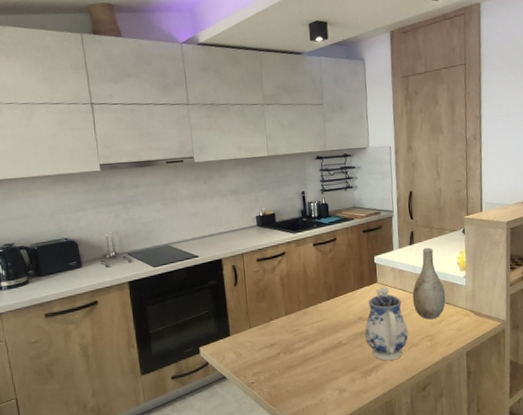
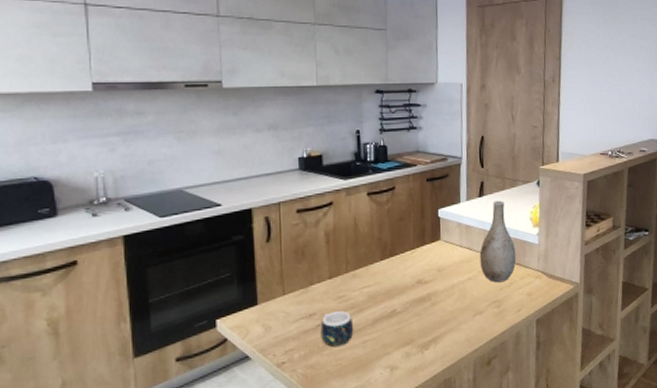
mug: none [280,342,308,372] -> present [320,311,354,348]
teapot: present [365,286,409,361] -> none [424,244,474,332]

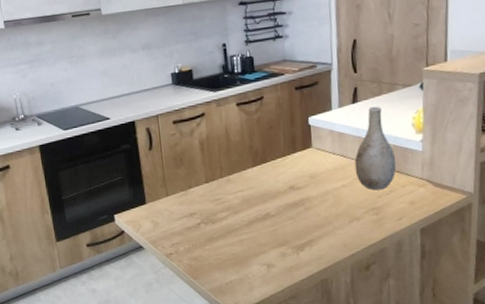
mug: present [320,311,354,348] -> none [201,212,231,244]

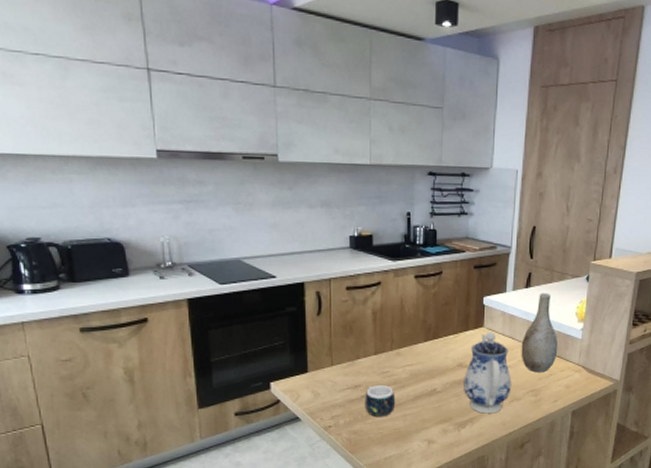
mug: none [201,212,231,244] -> present [365,385,396,418]
teapot: none [297,151,349,236] -> present [464,332,512,414]

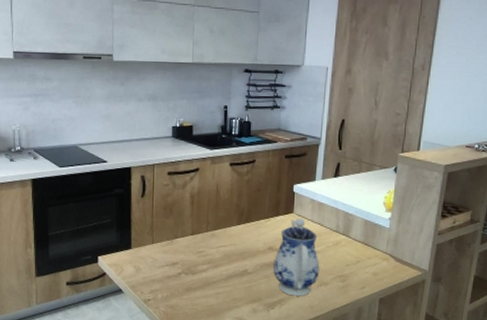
mug: present [365,385,396,418] -> none [181,264,210,294]
vase: present [521,293,558,373] -> none [329,182,366,259]

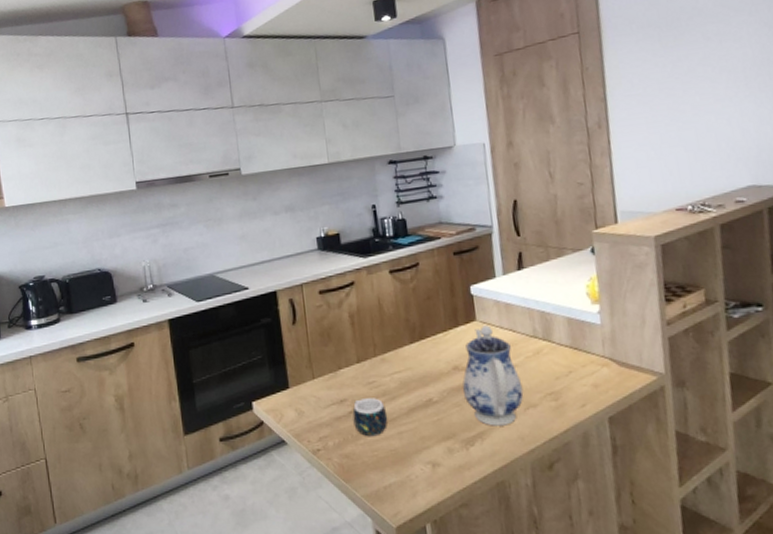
mug: none [181,264,210,294] -> present [352,398,388,437]

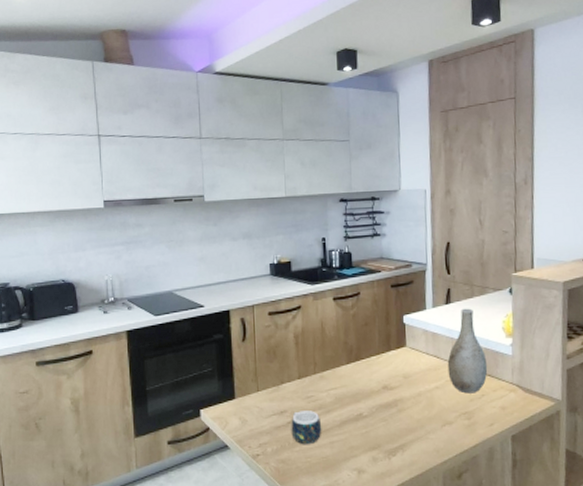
teapot: present [462,325,524,426] -> none [390,351,442,440]
vase: none [525,273,574,371] -> present [447,308,488,394]

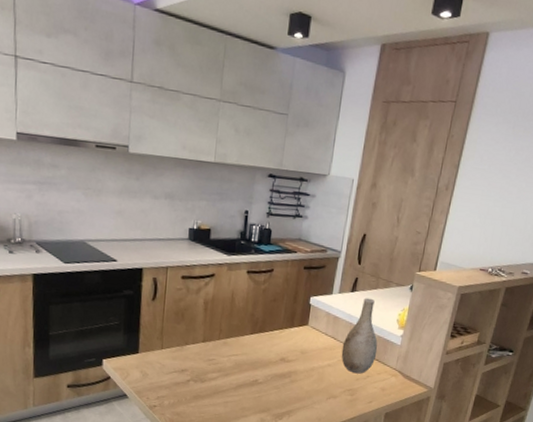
mug: present [291,410,322,445] -> none [189,371,219,402]

